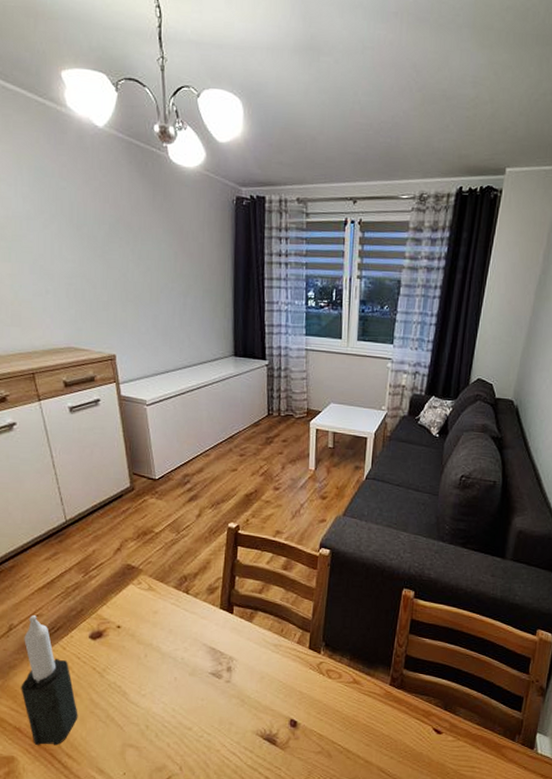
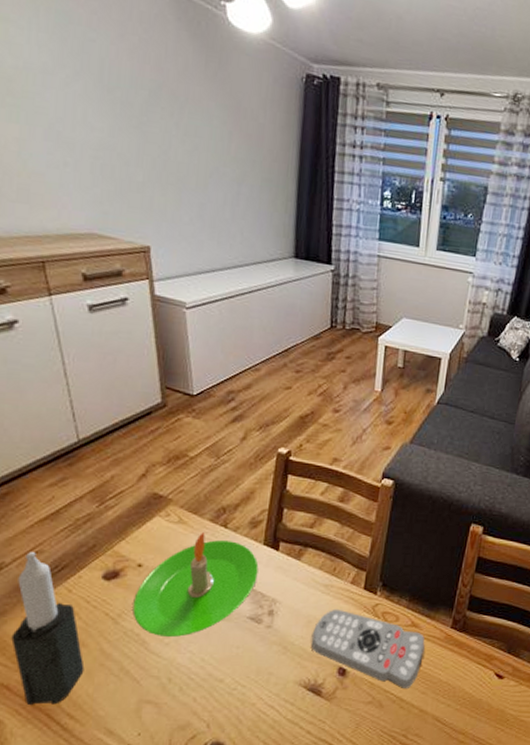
candle: none [115,598,217,689] -> present [133,533,259,637]
remote control: none [265,666,367,740] -> present [311,609,425,688]

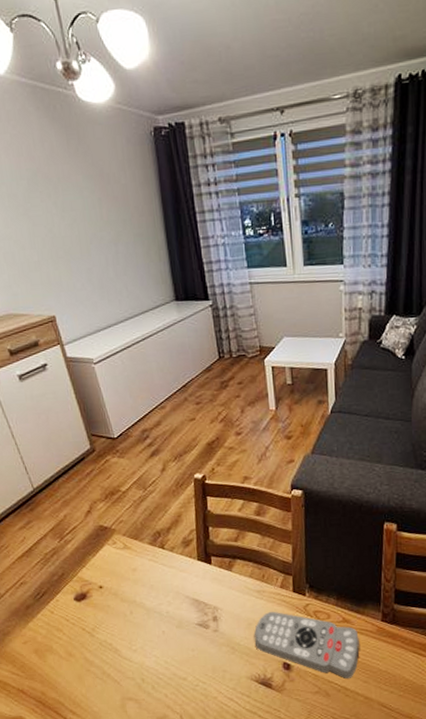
candle: present [11,552,85,706] -> none [12,583,76,705]
candle: present [133,533,259,637] -> none [101,555,198,645]

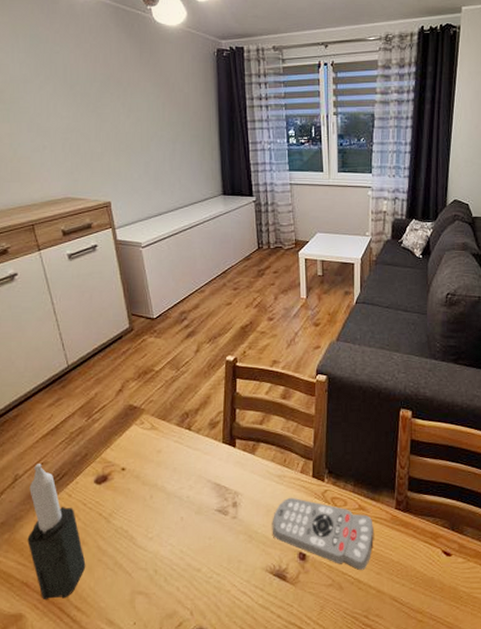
candle: none [12,583,76,705] -> present [27,464,86,601]

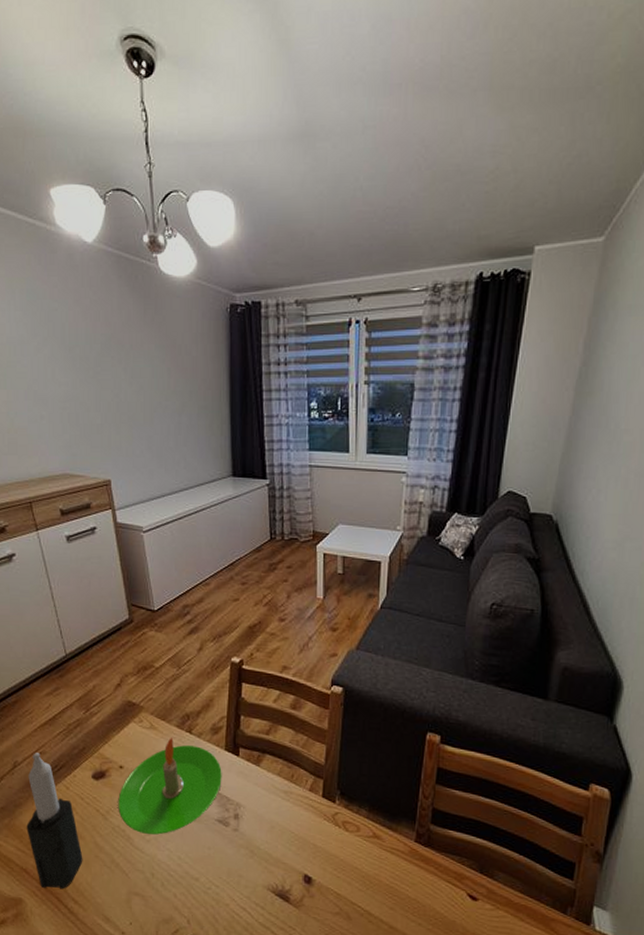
candle: none [121,436,220,532] -> present [118,738,222,835]
remote control: present [272,497,374,570] -> none [275,815,389,902]

